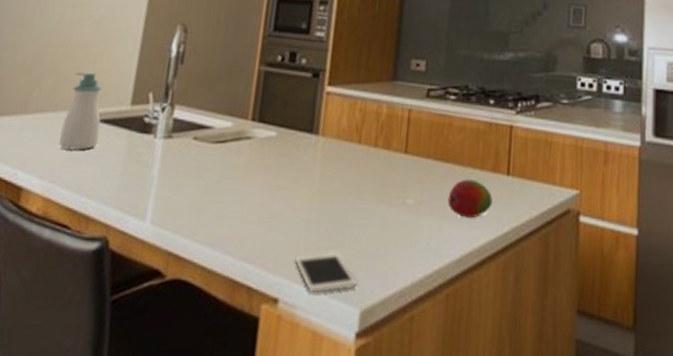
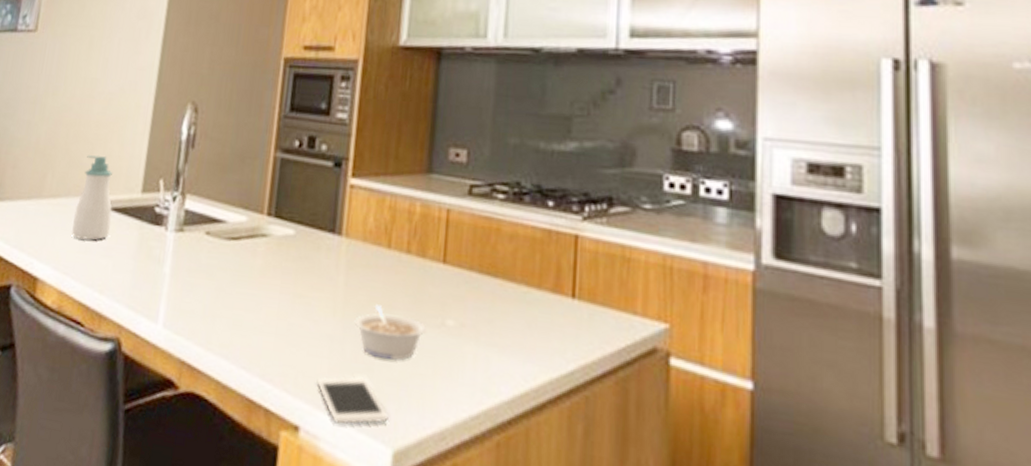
legume: none [328,191,390,236] -> present [354,305,426,361]
fruit: present [447,179,492,219] -> none [496,299,553,350]

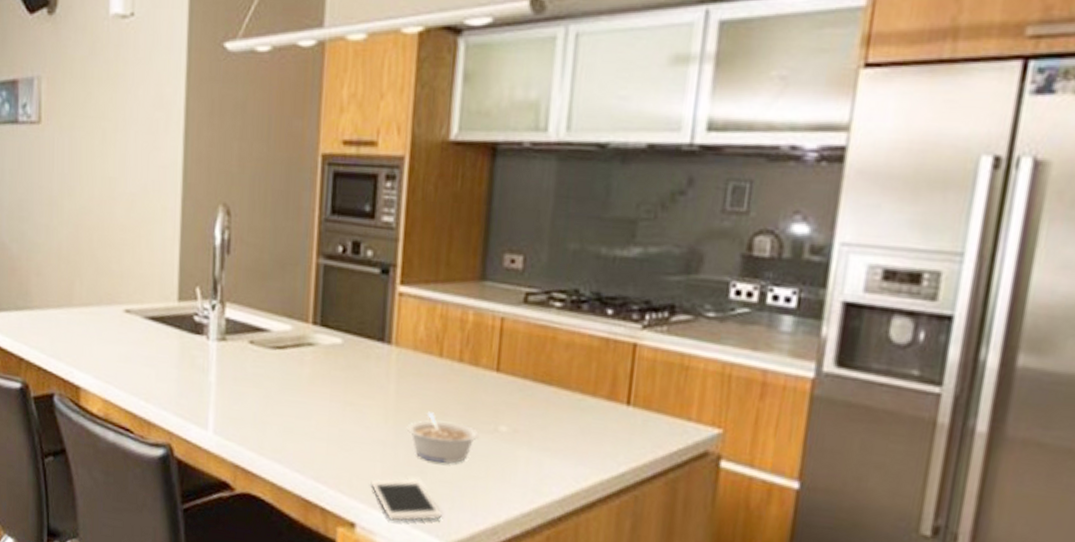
soap bottle: present [72,155,113,240] -> none [109,261,149,350]

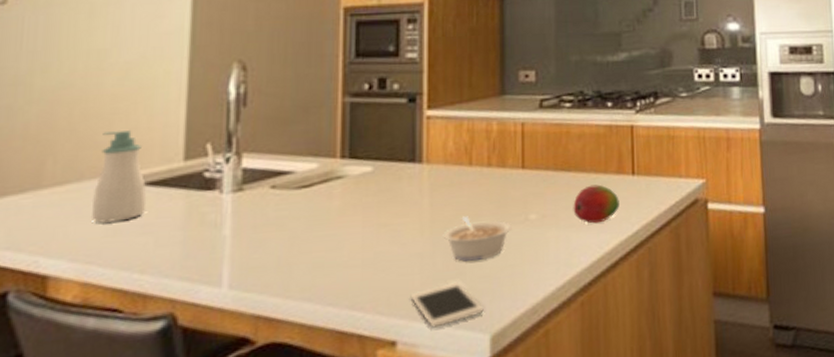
soap bottle: none [109,261,149,350] -> present [92,131,147,224]
fruit: none [549,406,607,454] -> present [573,184,620,224]

